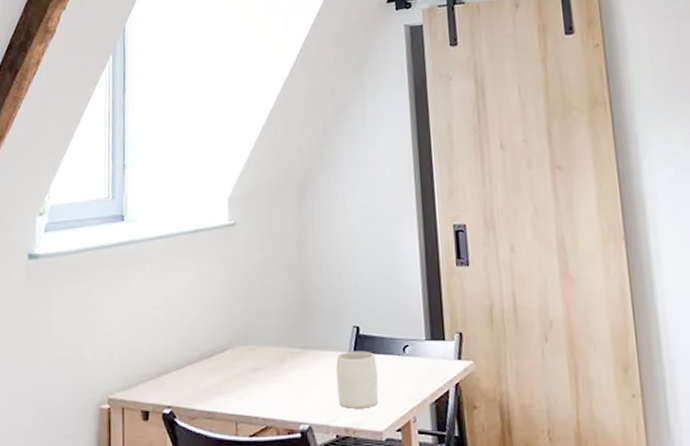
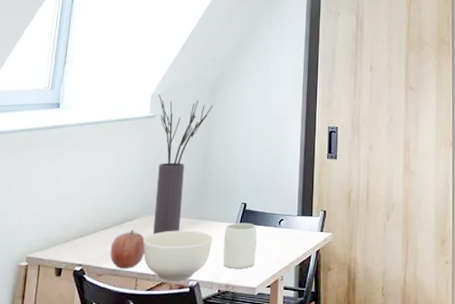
fruit: none [201,363,243,410] -> present [110,230,145,268]
vase: none [236,197,304,368] -> present [153,94,213,235]
bowl: none [238,362,323,424] -> present [143,230,213,280]

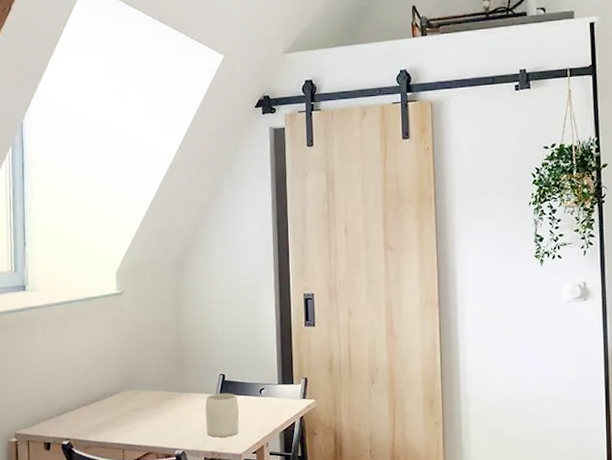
fruit: present [110,230,145,268] -> none [94,404,129,441]
bowl: present [143,230,213,280] -> none [125,402,195,450]
vase: present [153,94,213,235] -> none [123,271,181,408]

